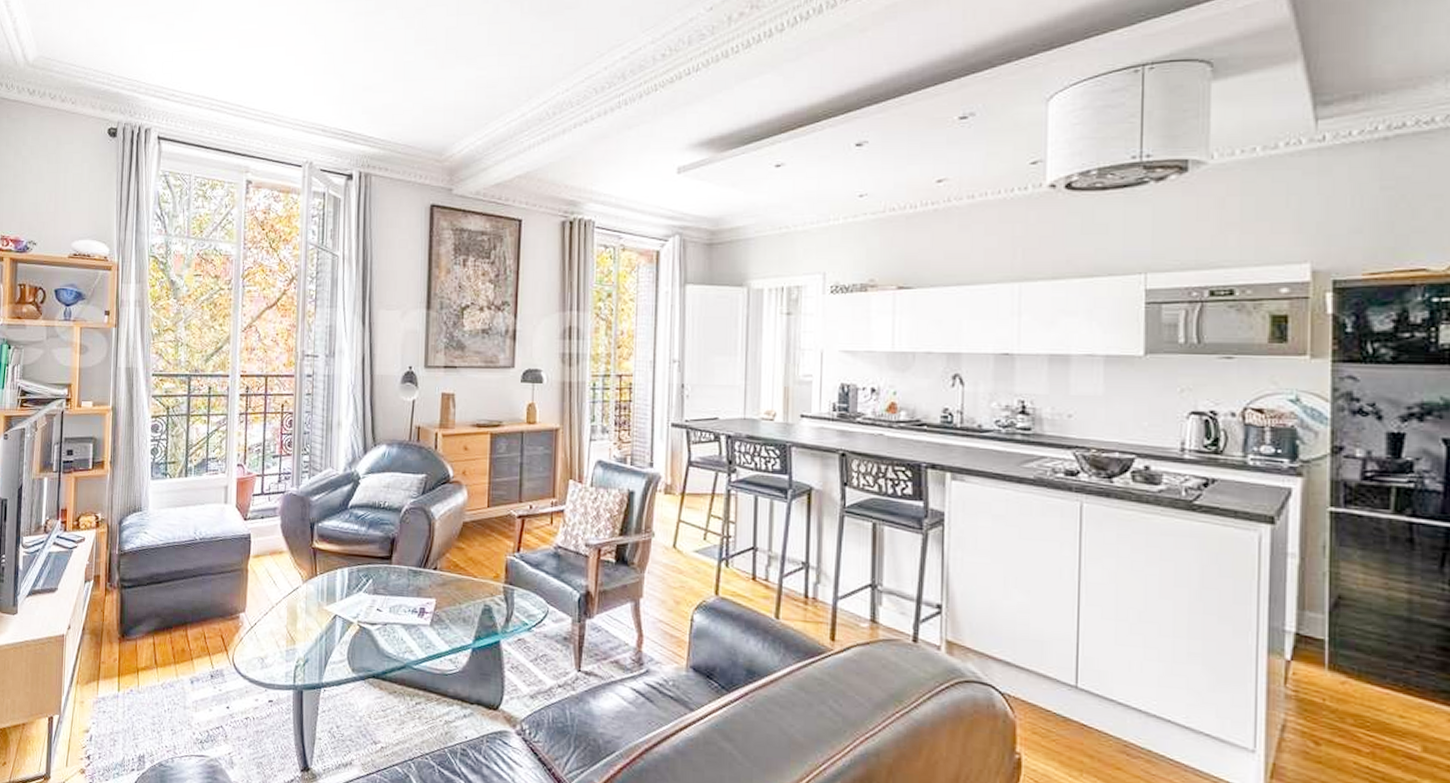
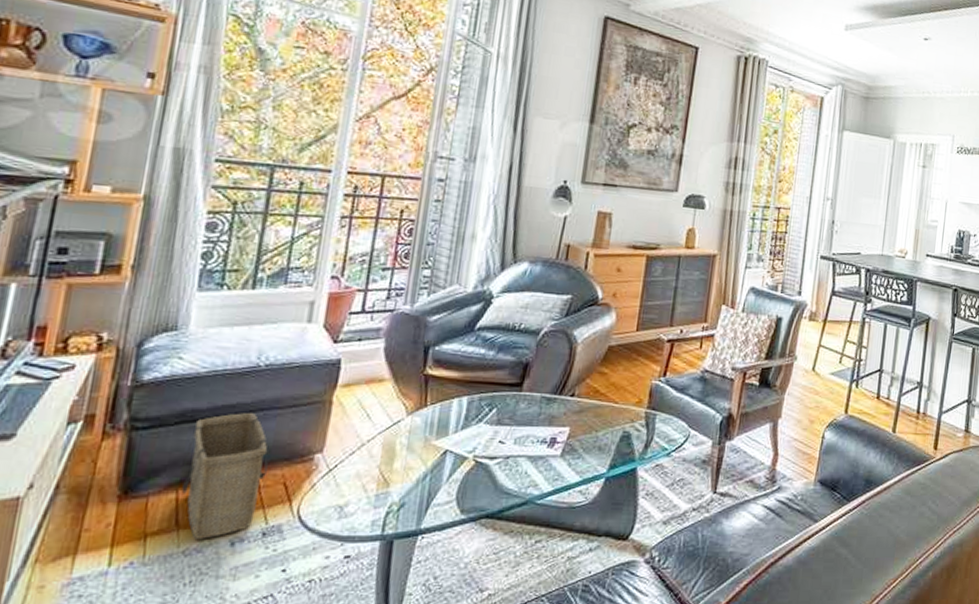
basket: none [156,577,209,677] -> present [182,413,268,539]

